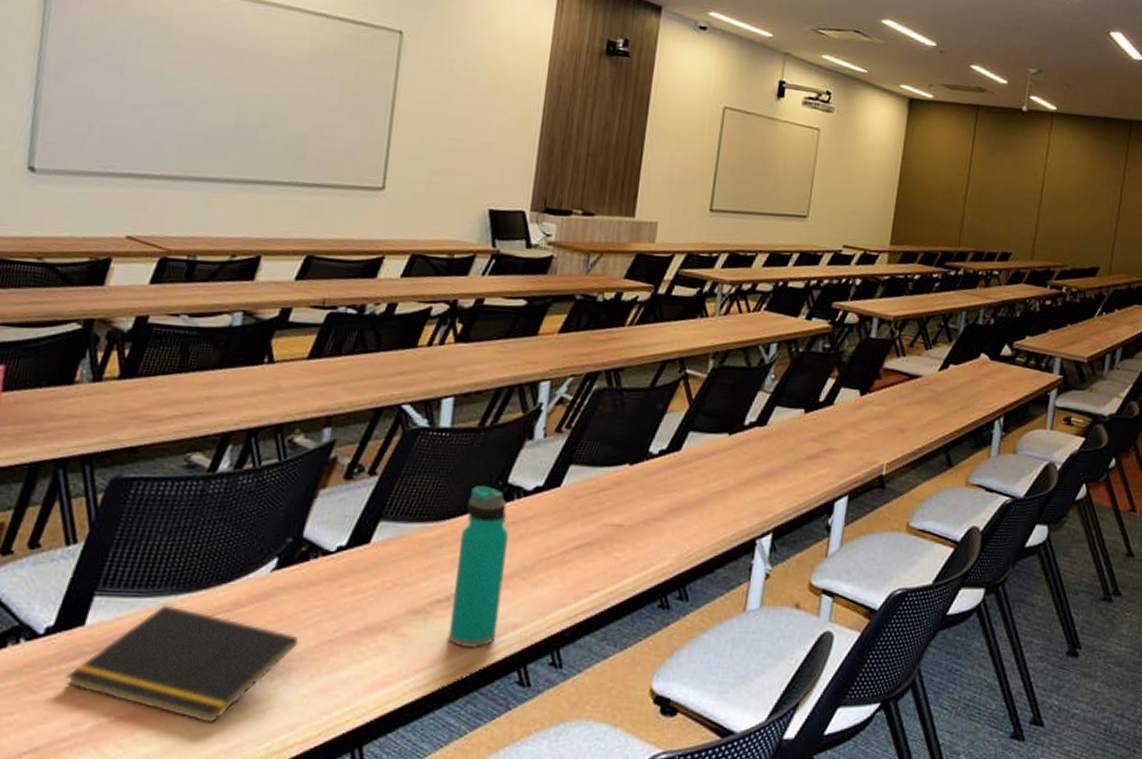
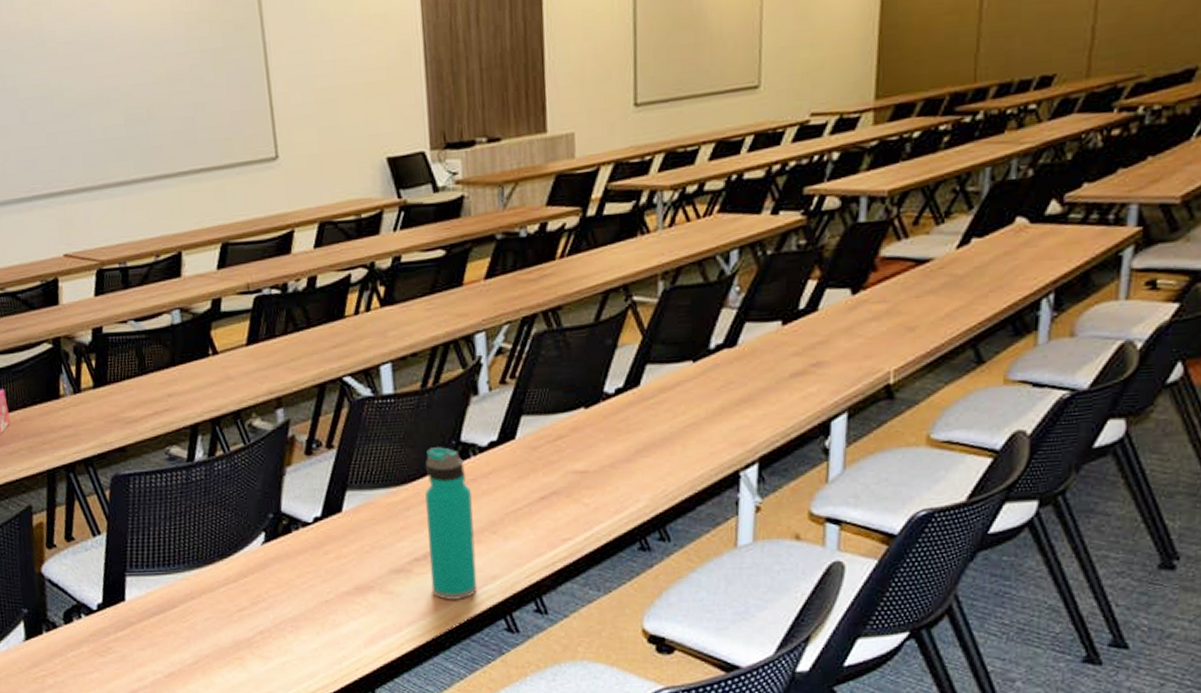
notepad: present [66,604,299,723] -> none [122,579,300,675]

